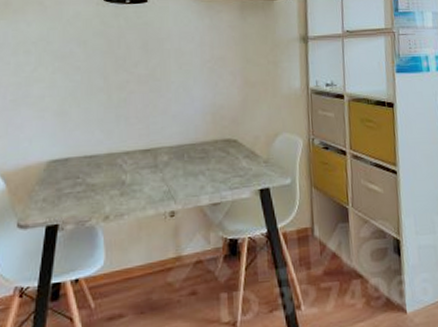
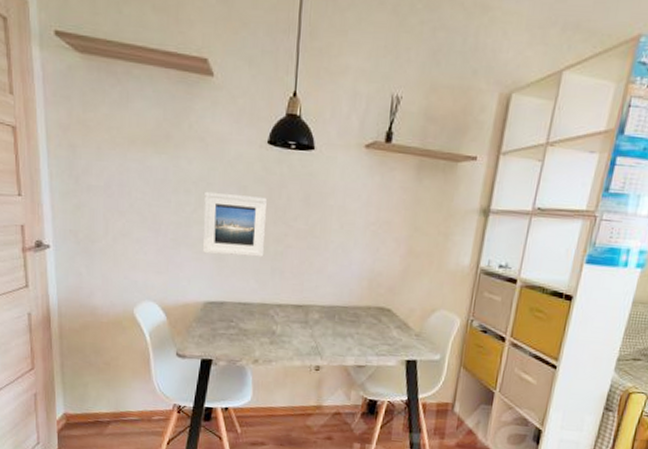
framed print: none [43,49,108,111] -> present [202,191,268,258]

